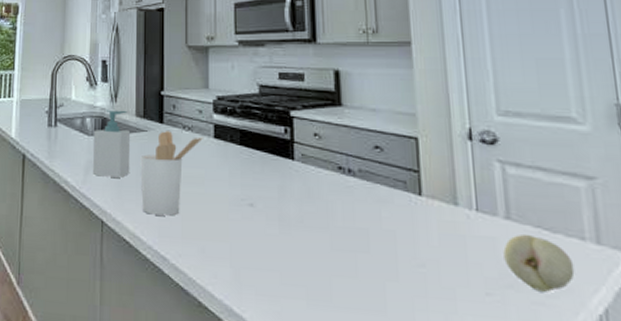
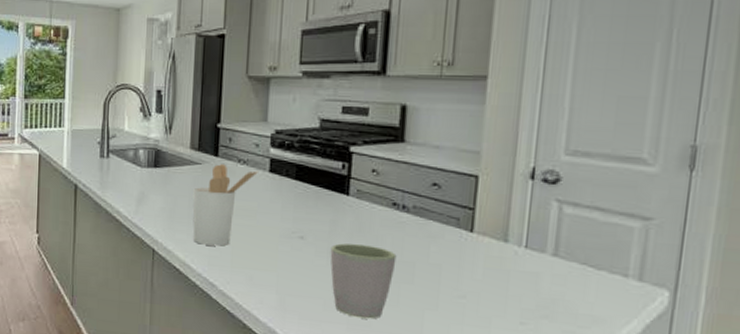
soap bottle: present [92,109,131,178] -> none [144,141,185,209]
mug: none [281,210,349,294] -> present [330,243,397,320]
fruit: present [503,233,575,292] -> none [544,270,612,323]

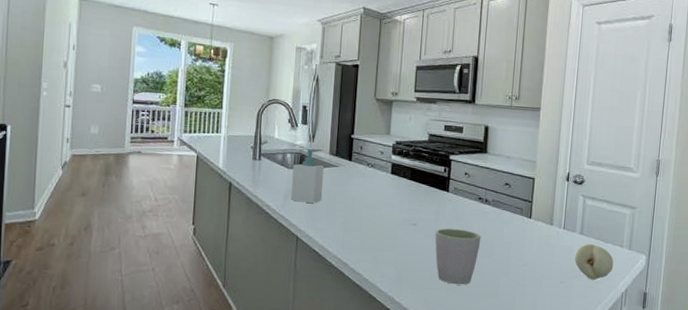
soap bottle: none [144,141,185,209] -> present [290,147,325,203]
utensil holder: present [192,164,258,246] -> none [330,167,382,233]
fruit: none [544,270,612,323] -> present [575,243,614,280]

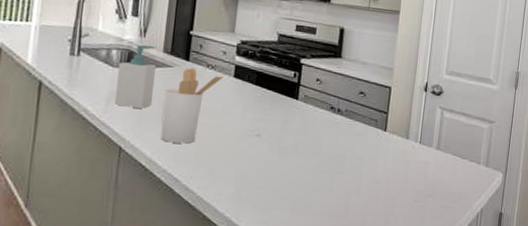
utensil holder: none [330,167,382,233] -> present [161,68,224,144]
mug: present [435,228,481,285] -> none [280,140,332,205]
fruit: present [575,243,614,280] -> none [430,159,470,199]

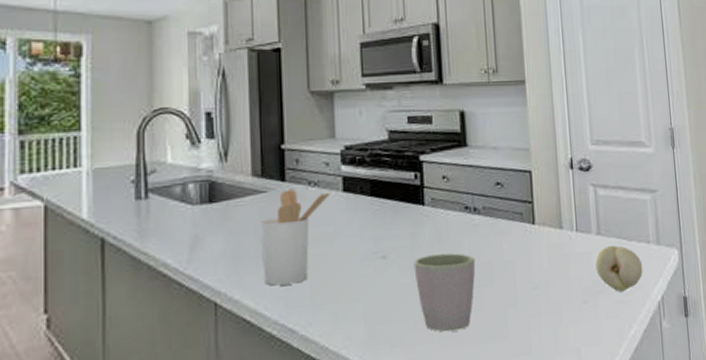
soap bottle: present [114,43,157,108] -> none [198,170,248,253]
mug: none [280,140,332,205] -> present [413,253,476,333]
fruit: none [430,159,470,199] -> present [595,245,643,292]

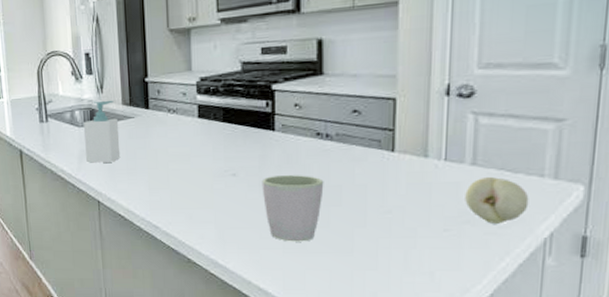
soap bottle: none [198,170,248,253] -> present [83,100,121,163]
utensil holder: present [259,189,331,286] -> none [129,115,188,192]

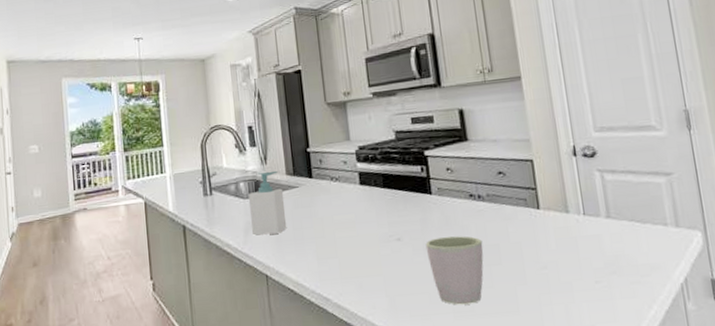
fruit: present [465,176,529,224] -> none [606,227,661,273]

